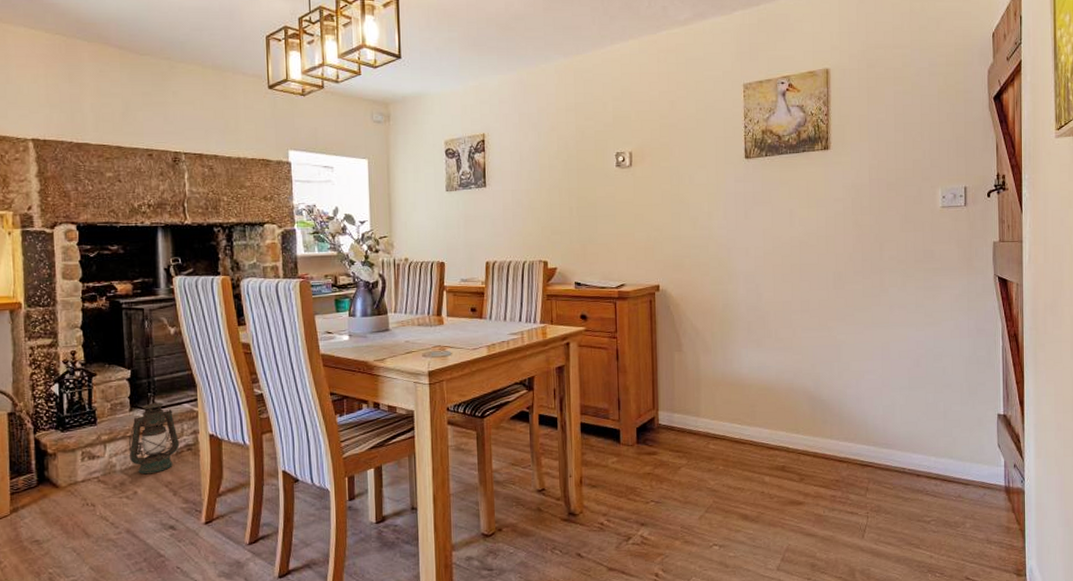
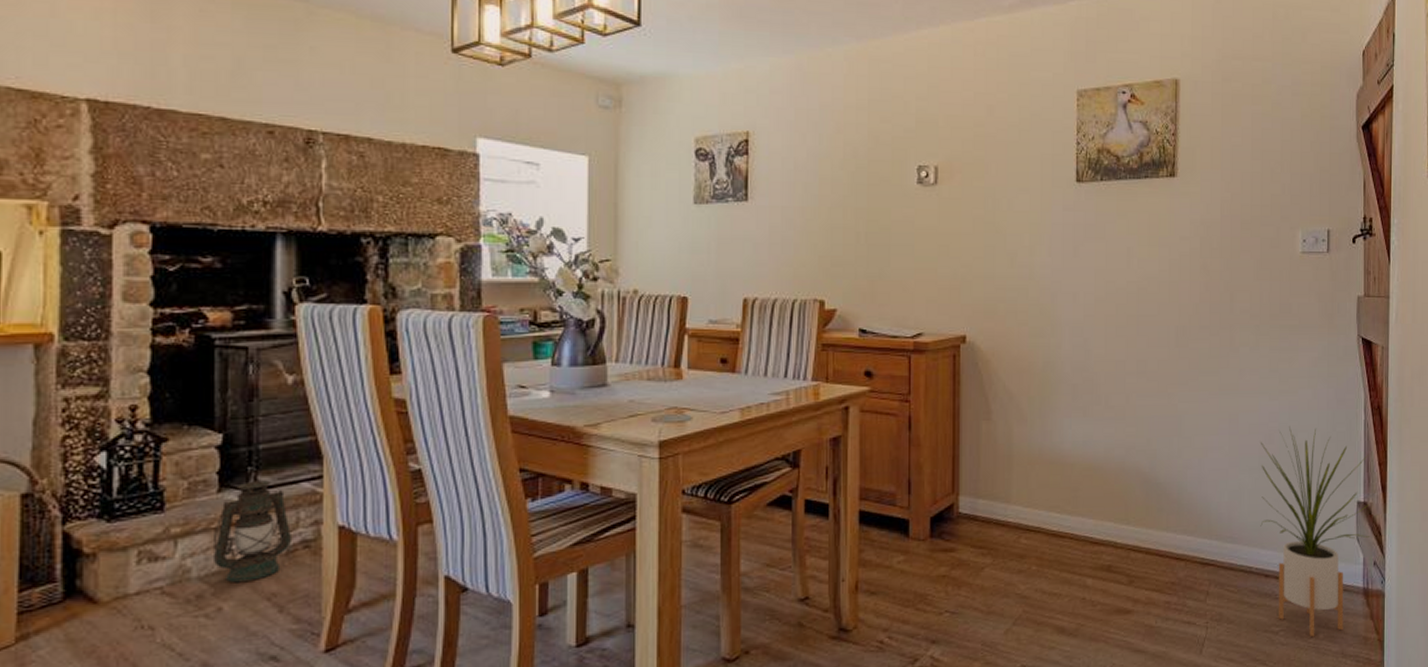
house plant: none [909,352,1010,526] -> present [1260,426,1370,637]

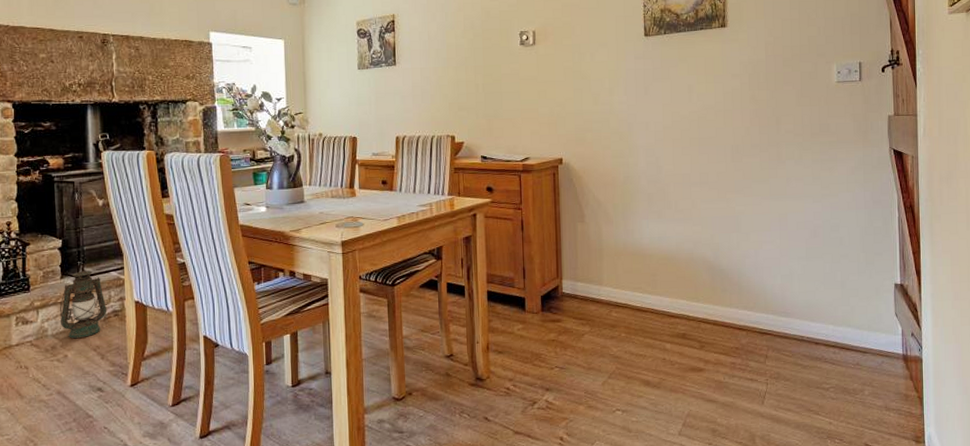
house plant: present [1260,426,1370,637] -> none [806,223,908,394]

